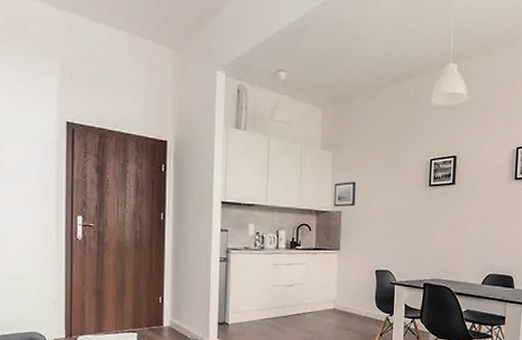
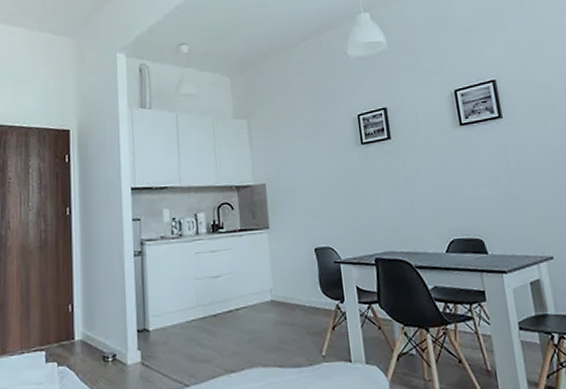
wall art: present [334,181,356,207] -> none [254,148,280,180]

